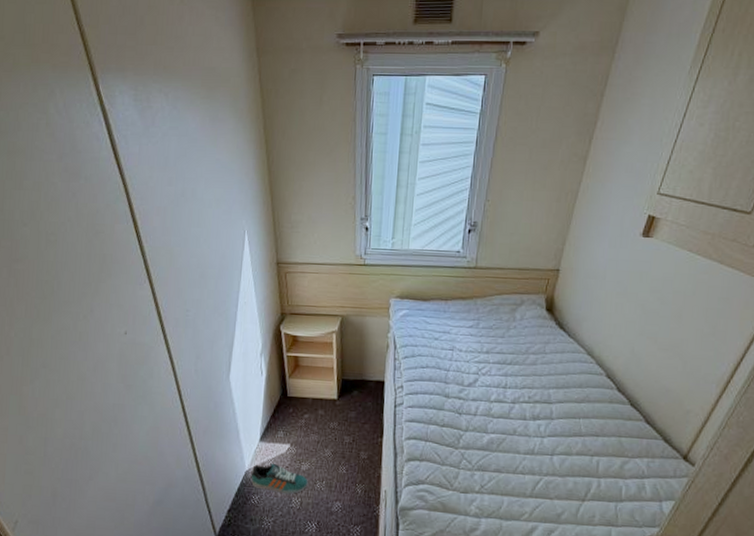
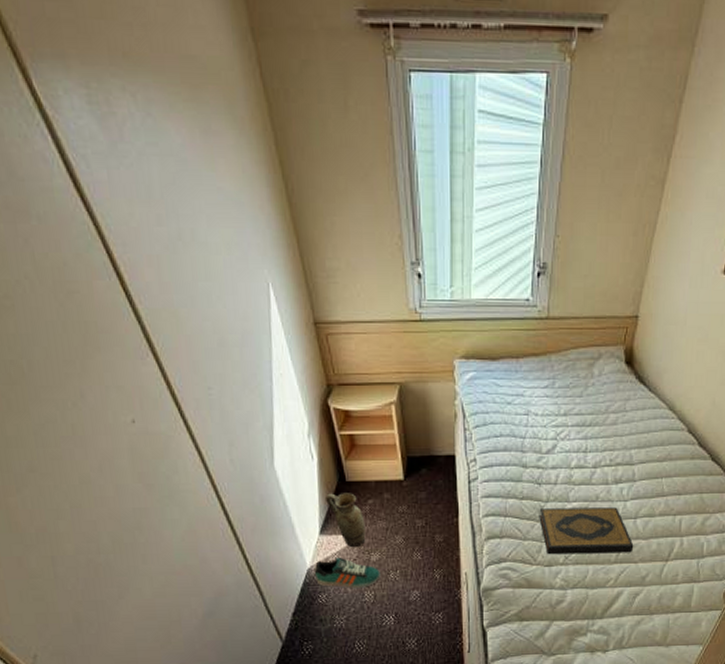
ceramic jug: none [267,405,300,457] -> present [324,493,366,548]
hardback book: none [457,437,550,489] -> present [539,507,634,555]

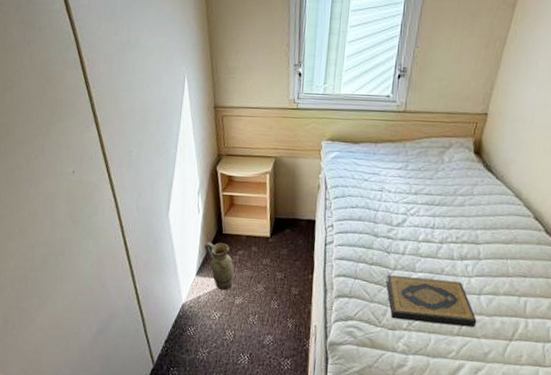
sneaker: present [314,558,380,589] -> none [187,297,241,327]

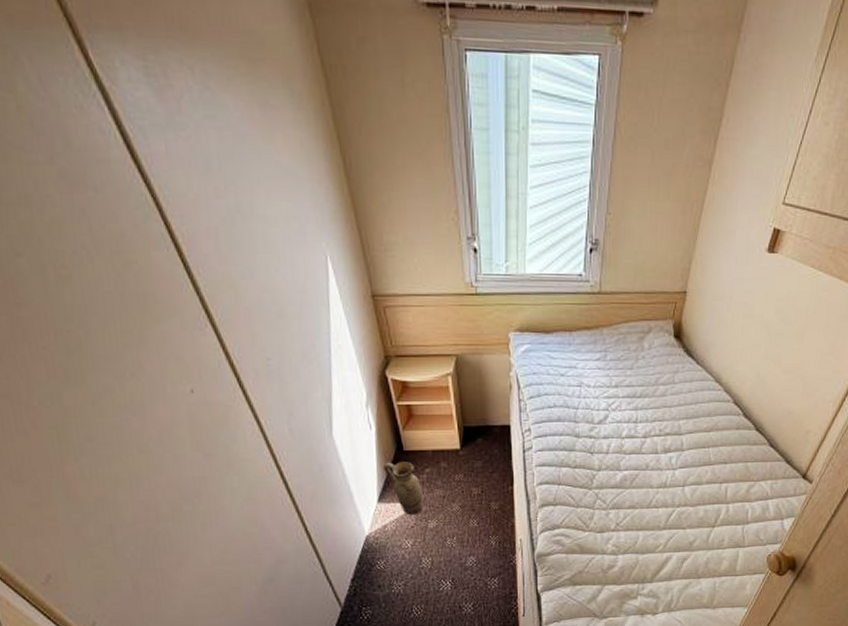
hardback book: present [386,275,477,328] -> none [591,475,682,521]

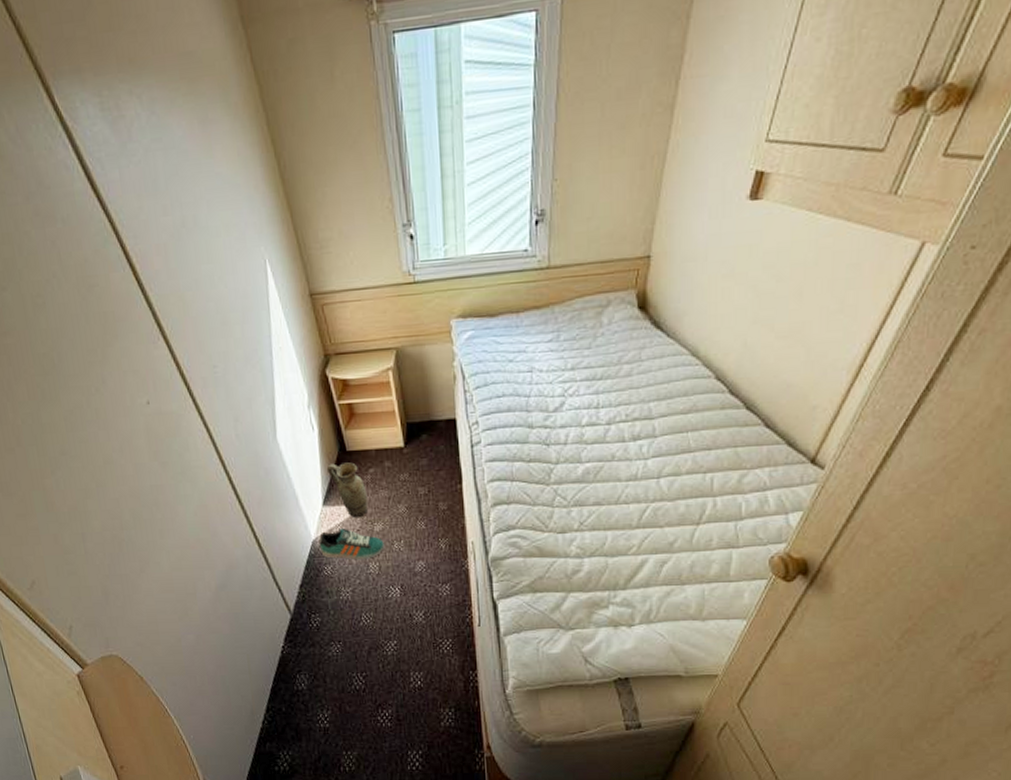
sneaker: none [372,525,438,556] -> present [318,529,385,561]

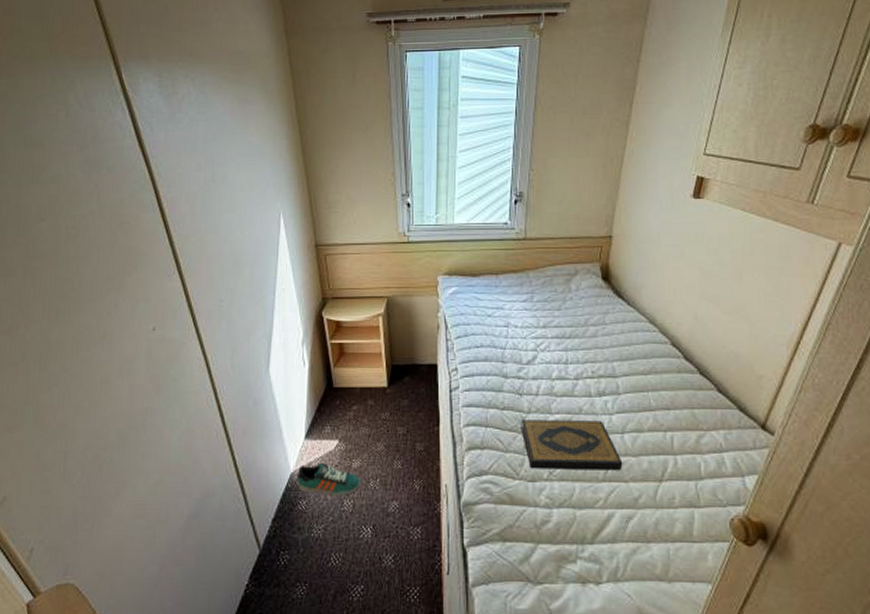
ceramic jug: present [326,462,368,519] -> none [312,398,349,454]
hardback book: none [548,466,658,521] -> present [521,420,623,471]

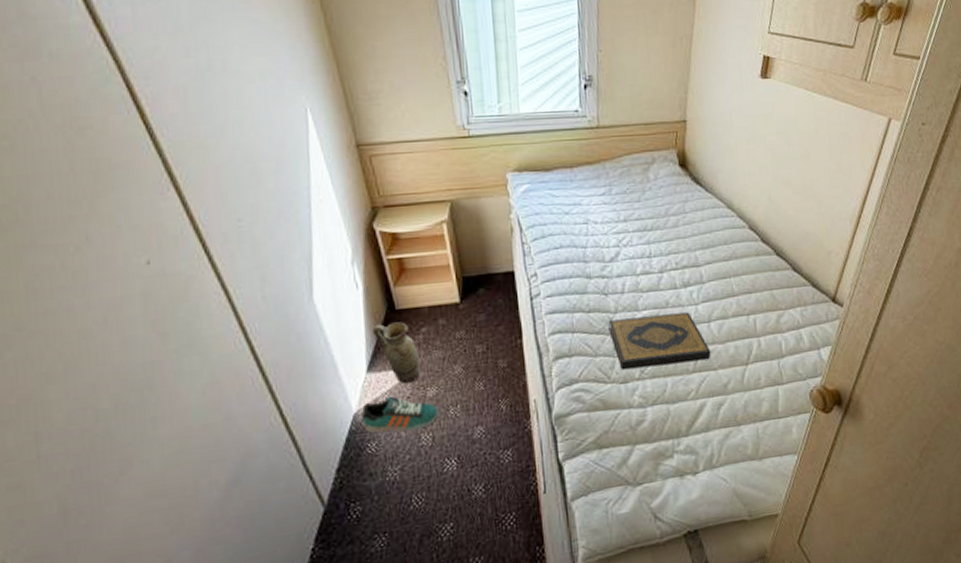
ceramic jug: none [312,398,349,454] -> present [371,322,420,385]

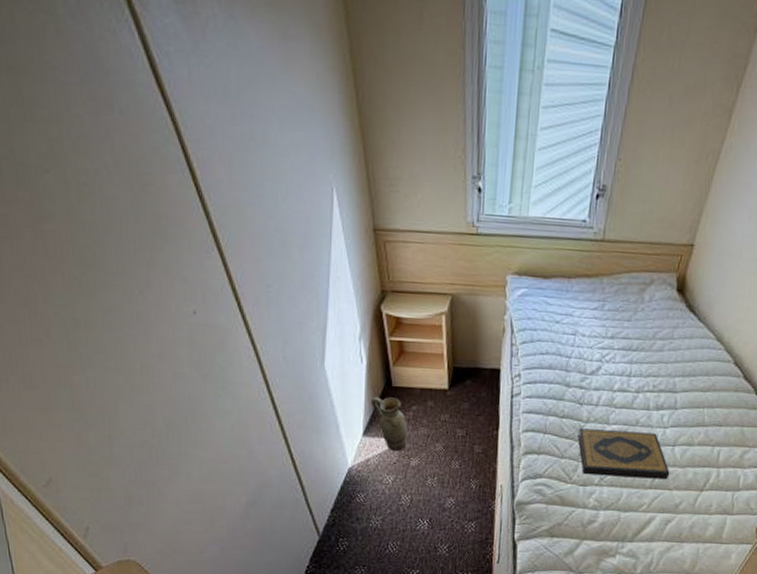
sneaker: present [361,397,439,434] -> none [355,460,418,492]

